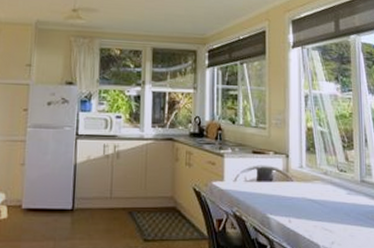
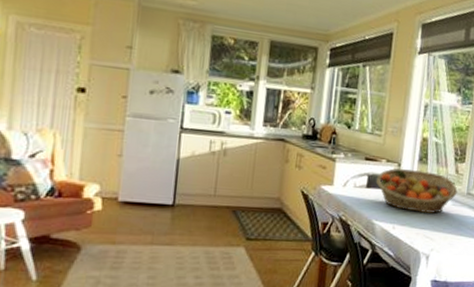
fruit basket: none [265,159,351,204] -> present [375,168,458,214]

